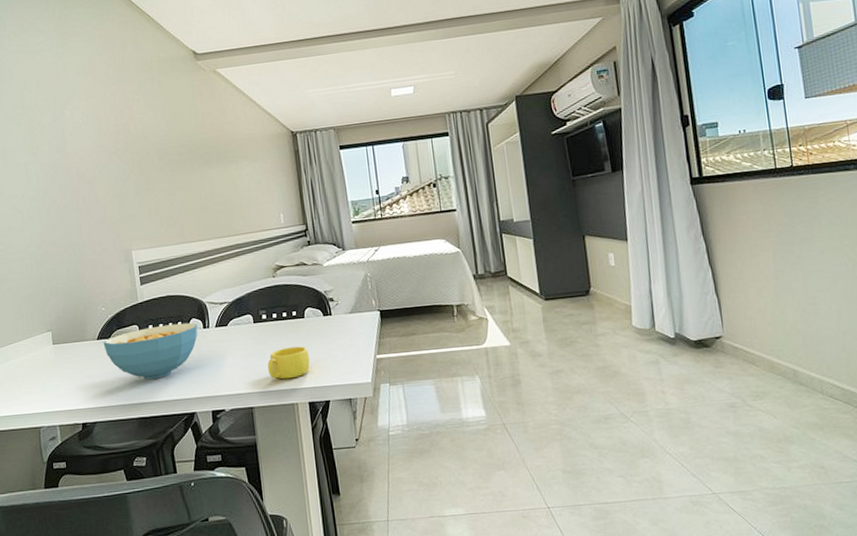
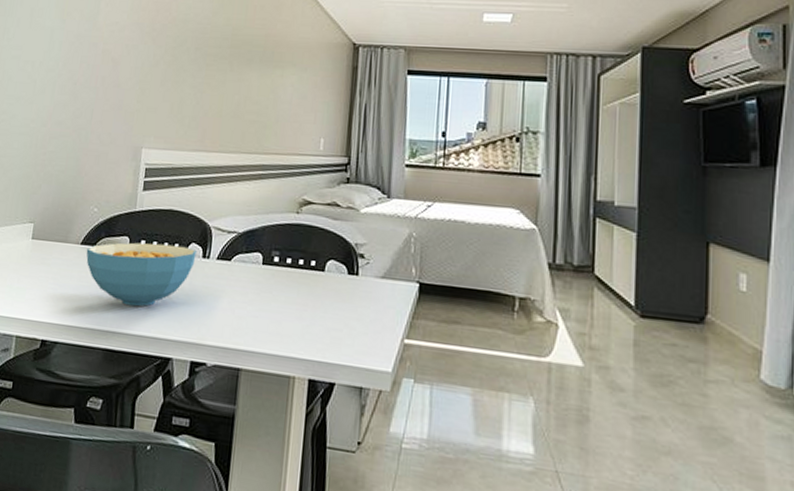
cup: present [267,346,310,380] -> none [267,303,321,345]

